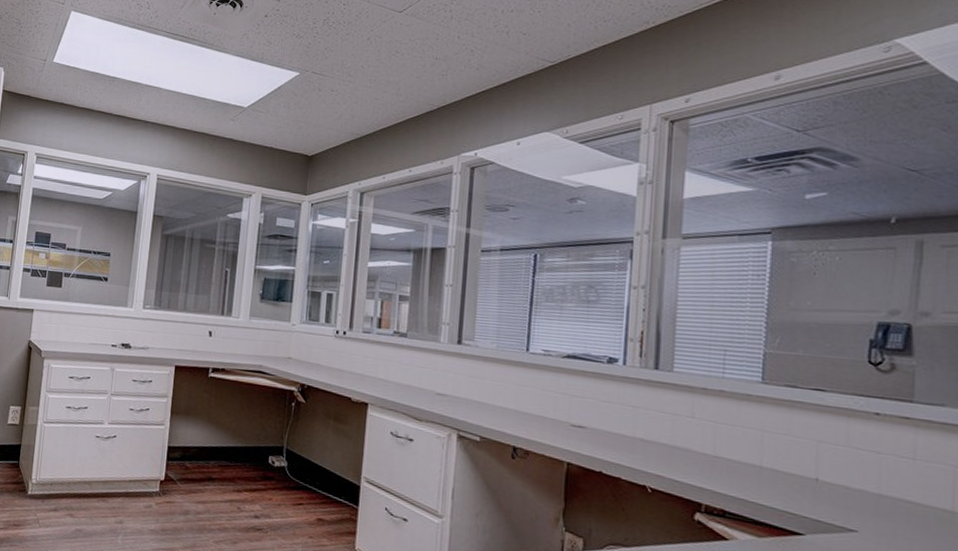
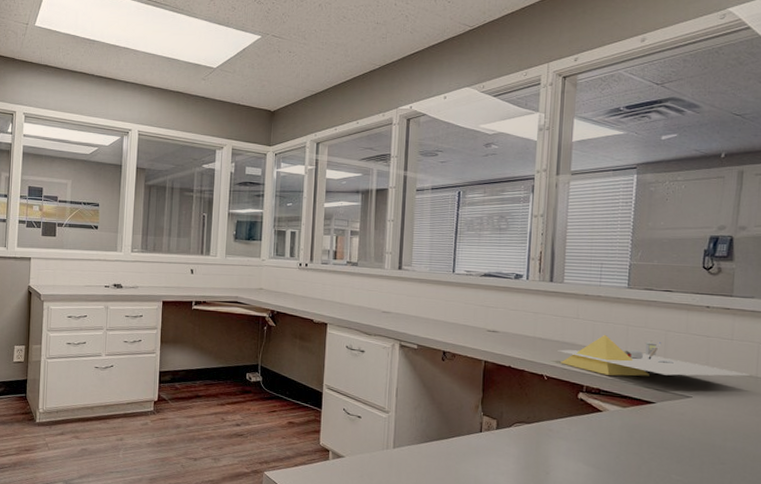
desk organizer: none [665,440,944,510] -> present [557,334,751,376]

